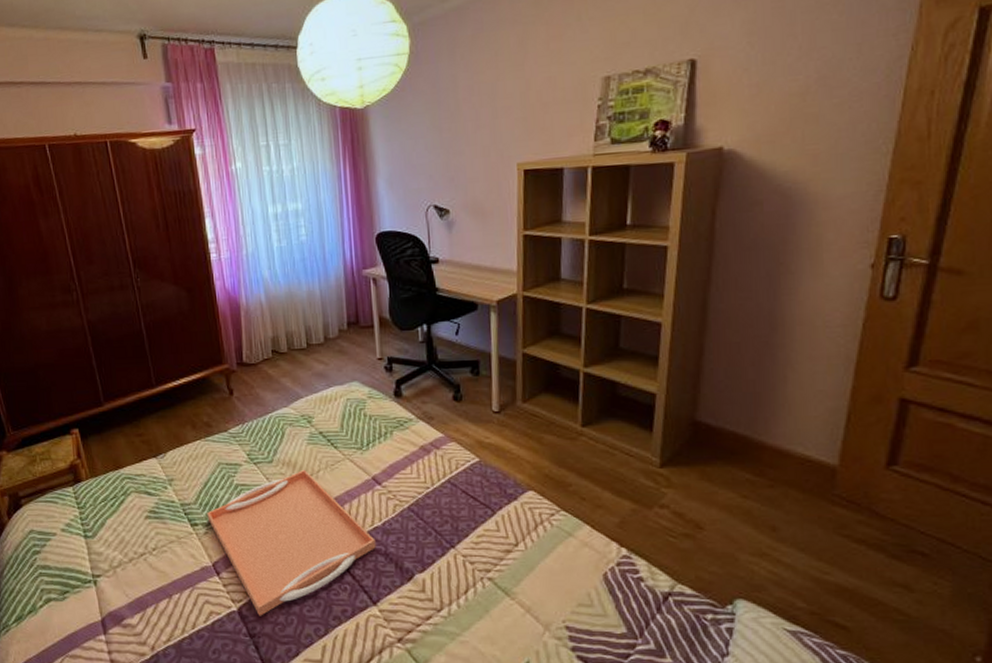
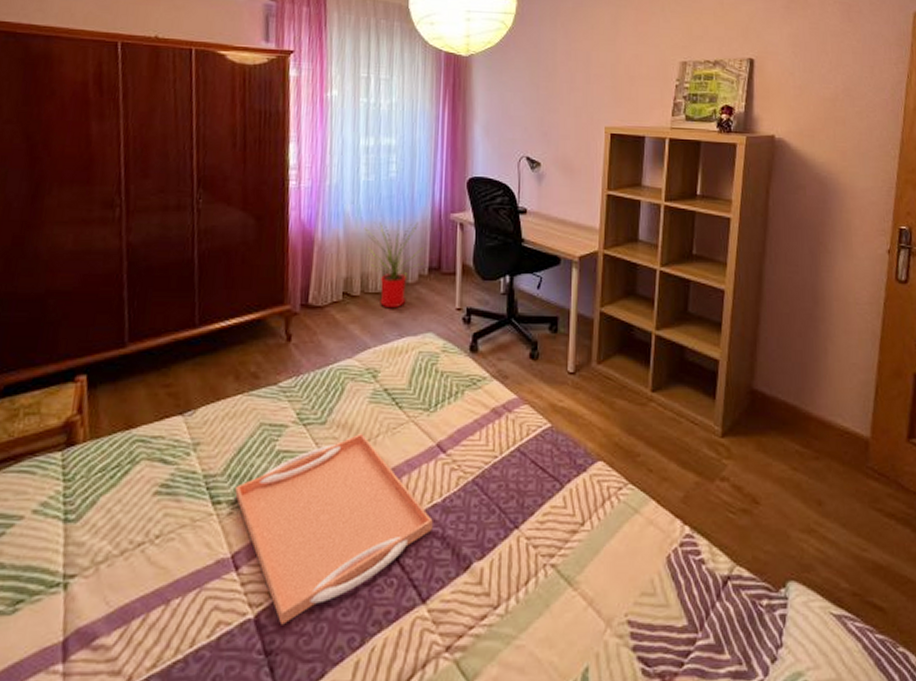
house plant: none [283,280,342,362] -> present [364,219,424,309]

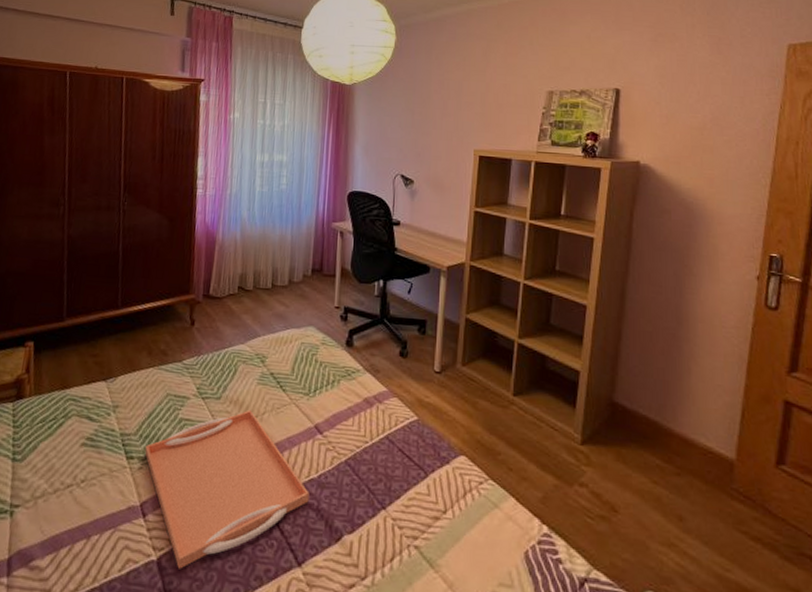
house plant: present [364,219,424,309] -> none [258,226,308,303]

